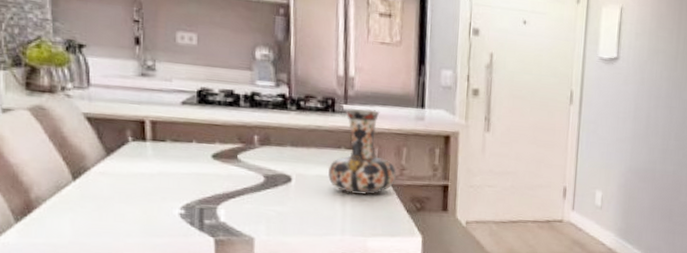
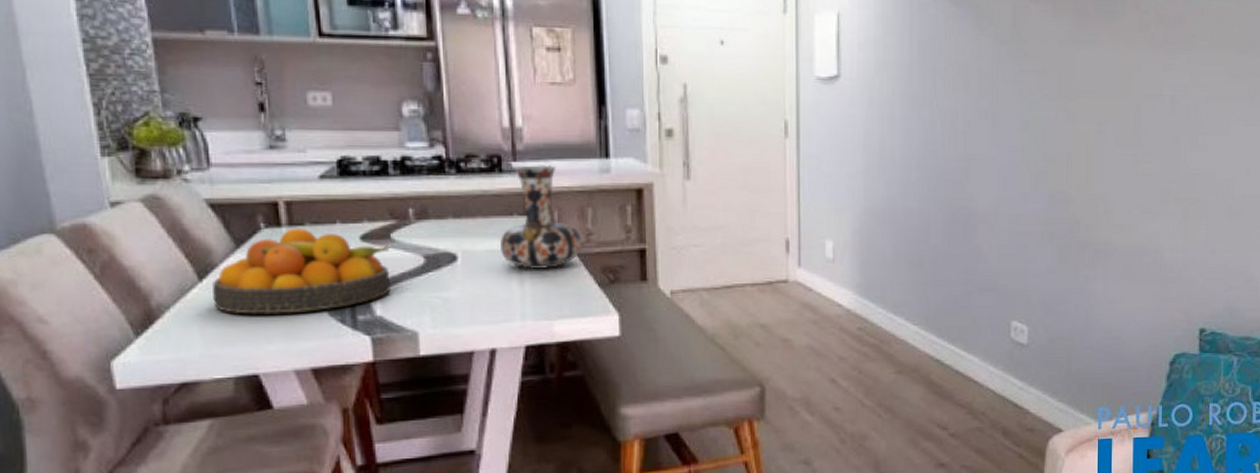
fruit bowl: none [84,143,236,214] -> present [212,228,391,315]

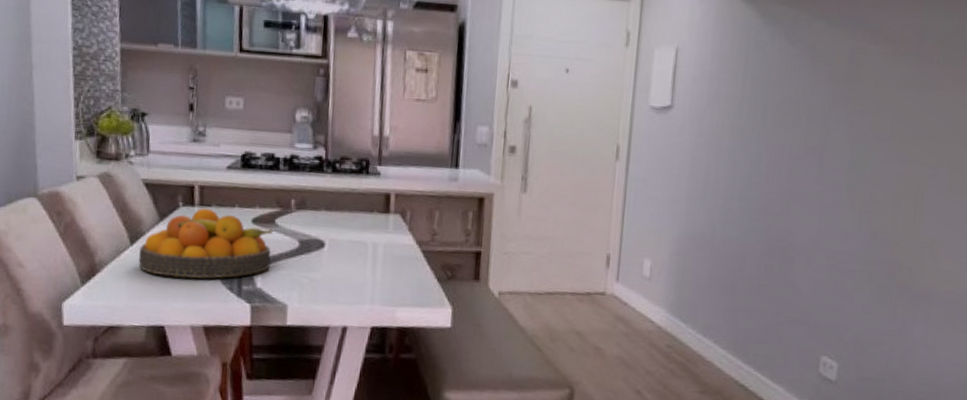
decorative vase: present [499,165,583,270] -> none [360,169,428,262]

